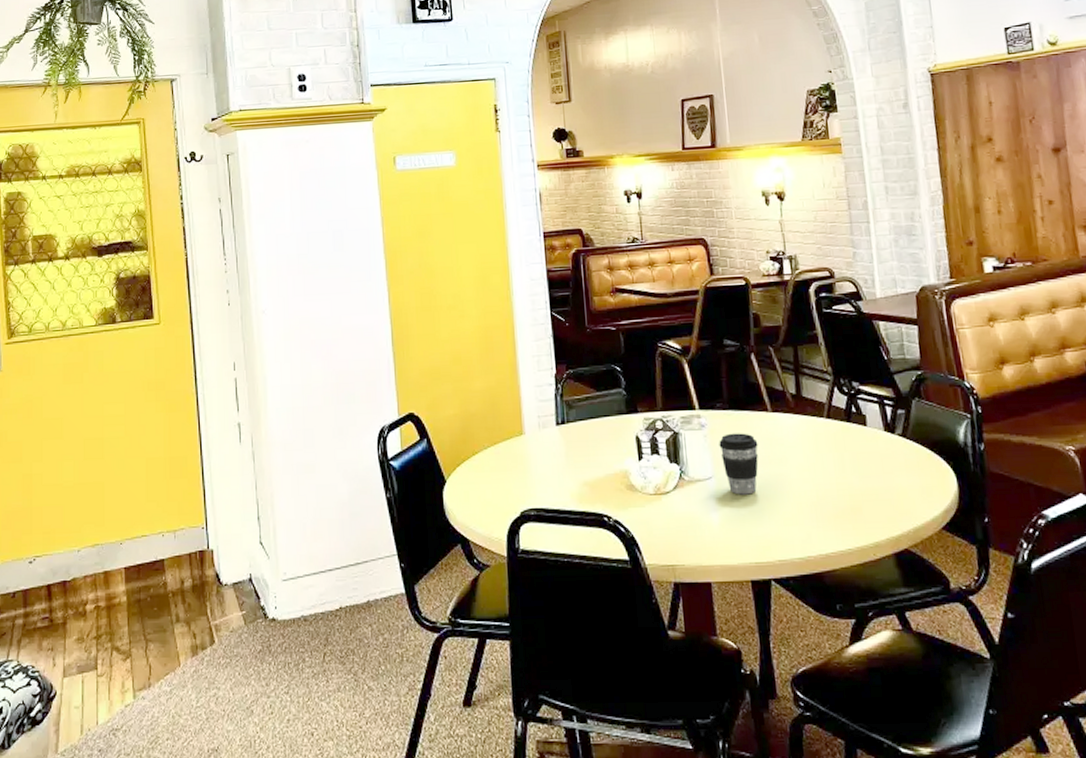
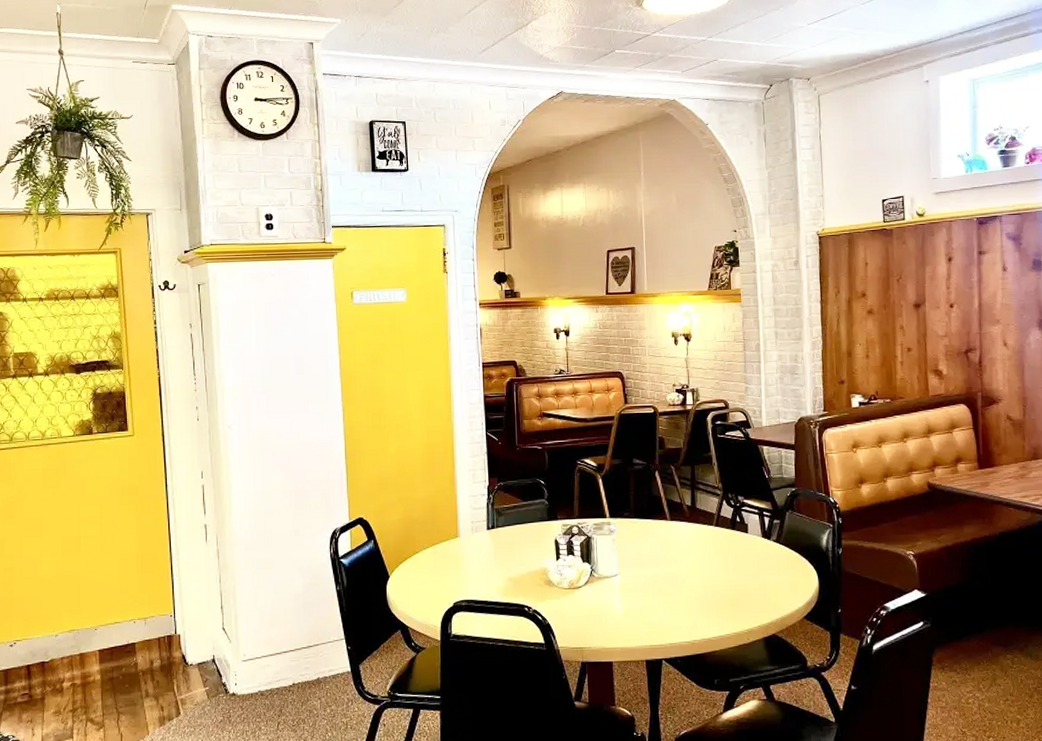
coffee cup: present [719,433,759,495] -> none [625,538,658,590]

